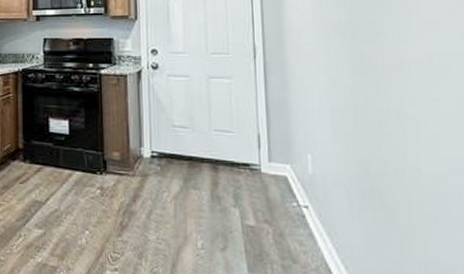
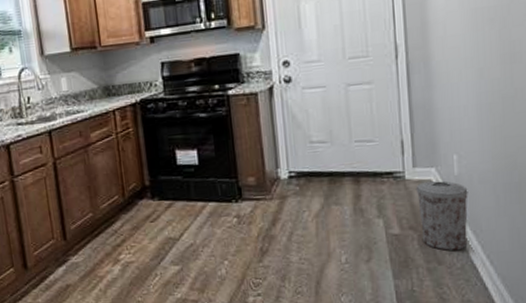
trash can: none [271,178,322,251] -> present [415,181,468,251]

